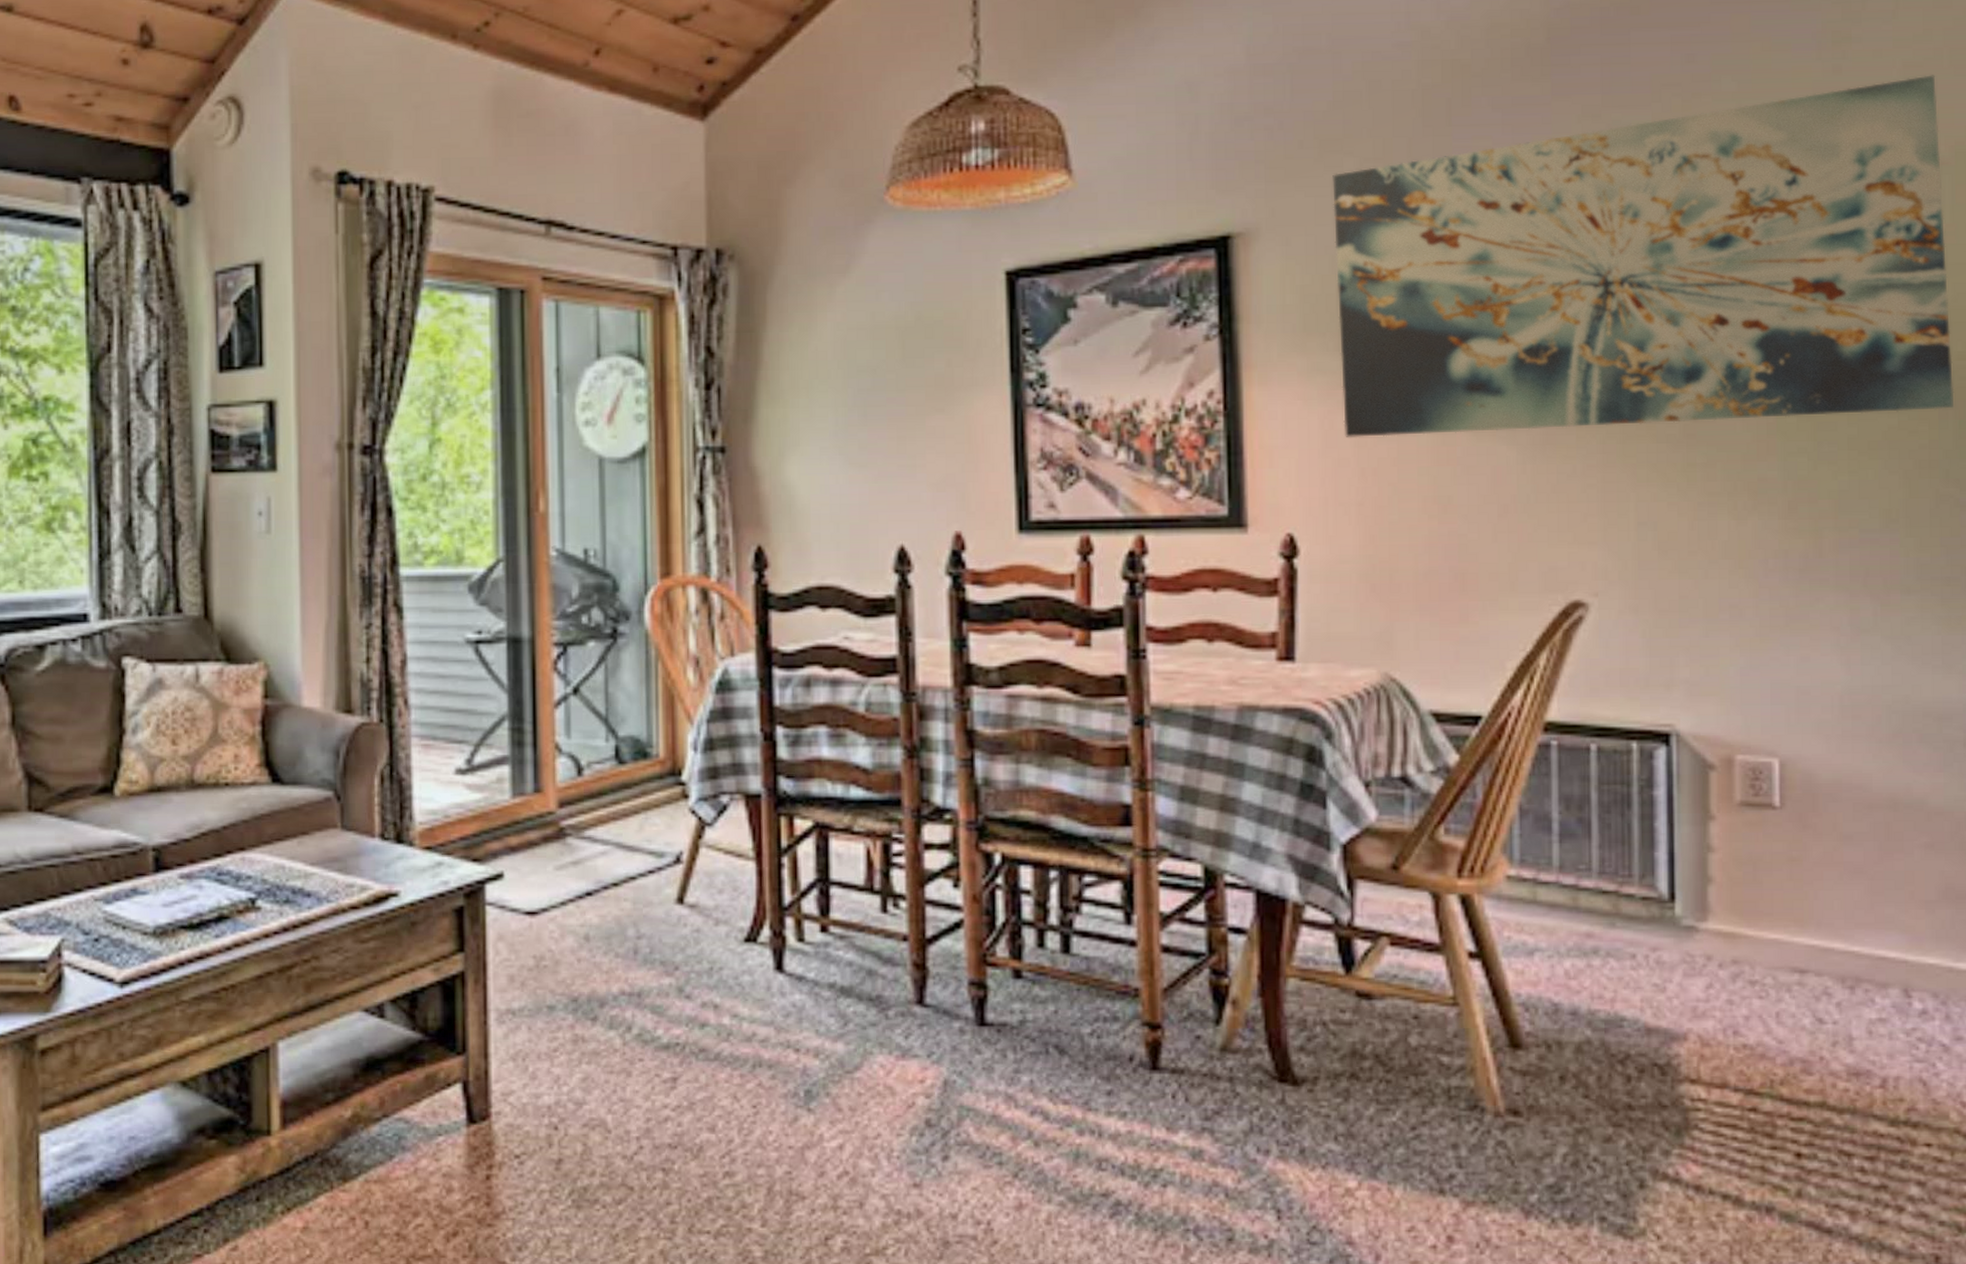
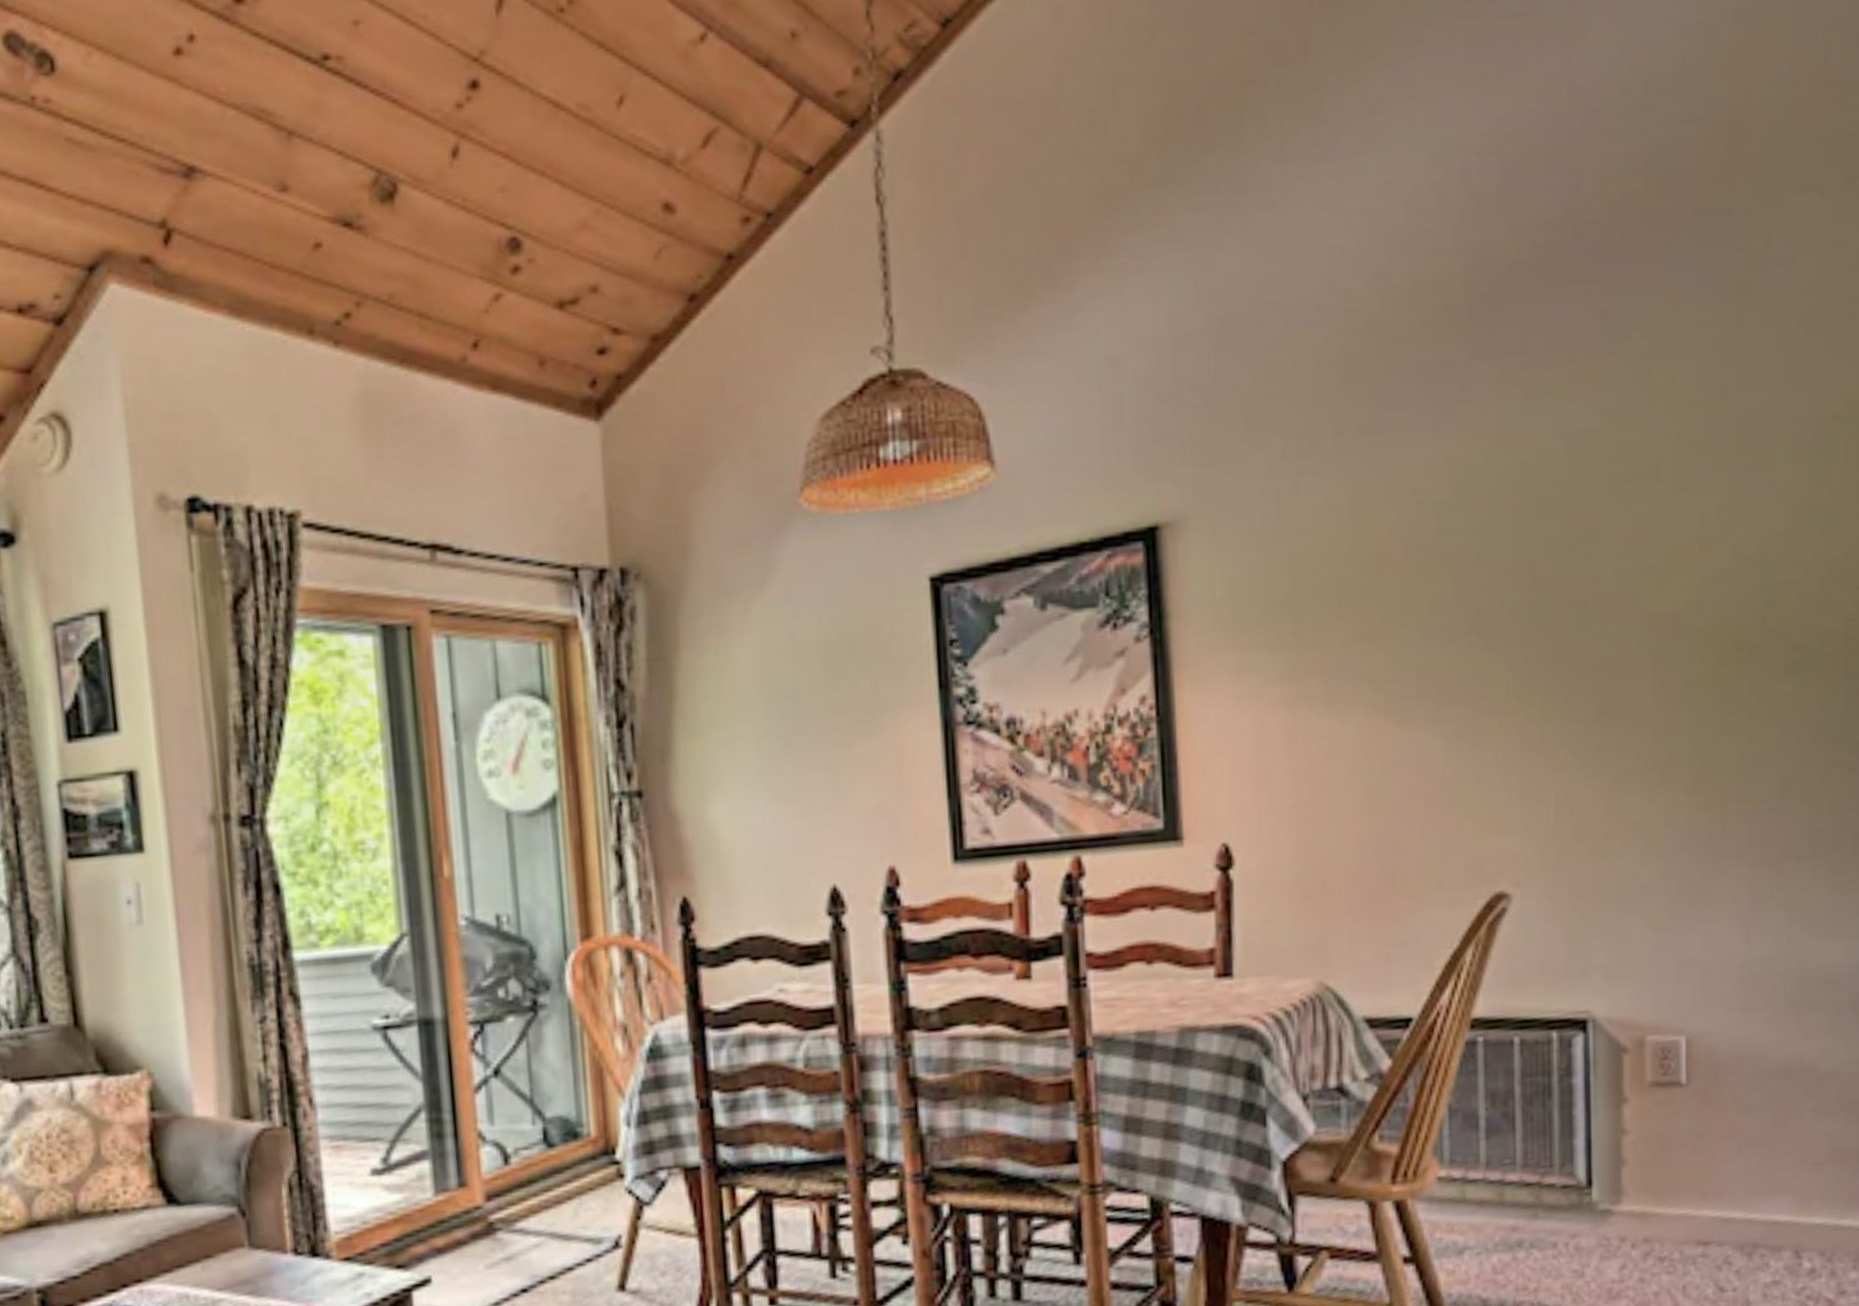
wall art: present [1332,75,1955,438] -> none [1258,324,1845,739]

